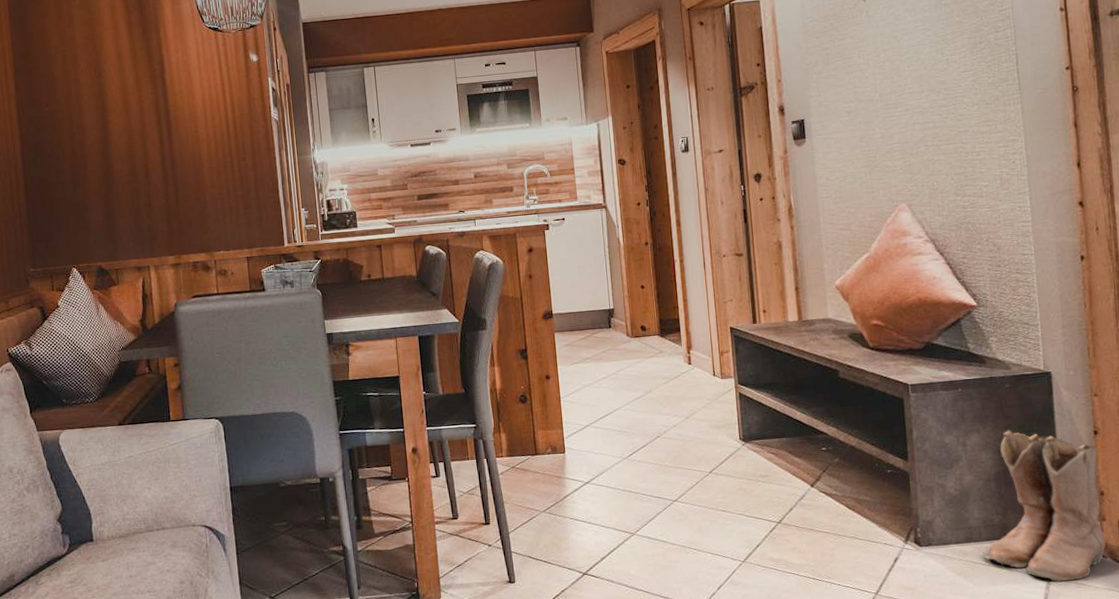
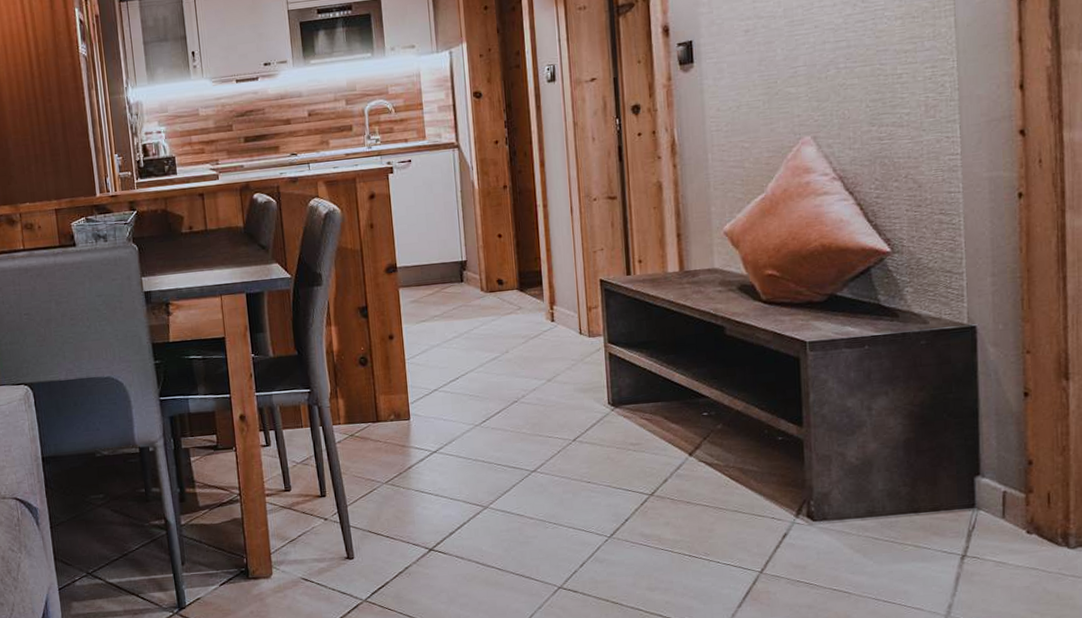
boots: present [982,429,1106,582] -> none [886,391,1032,560]

